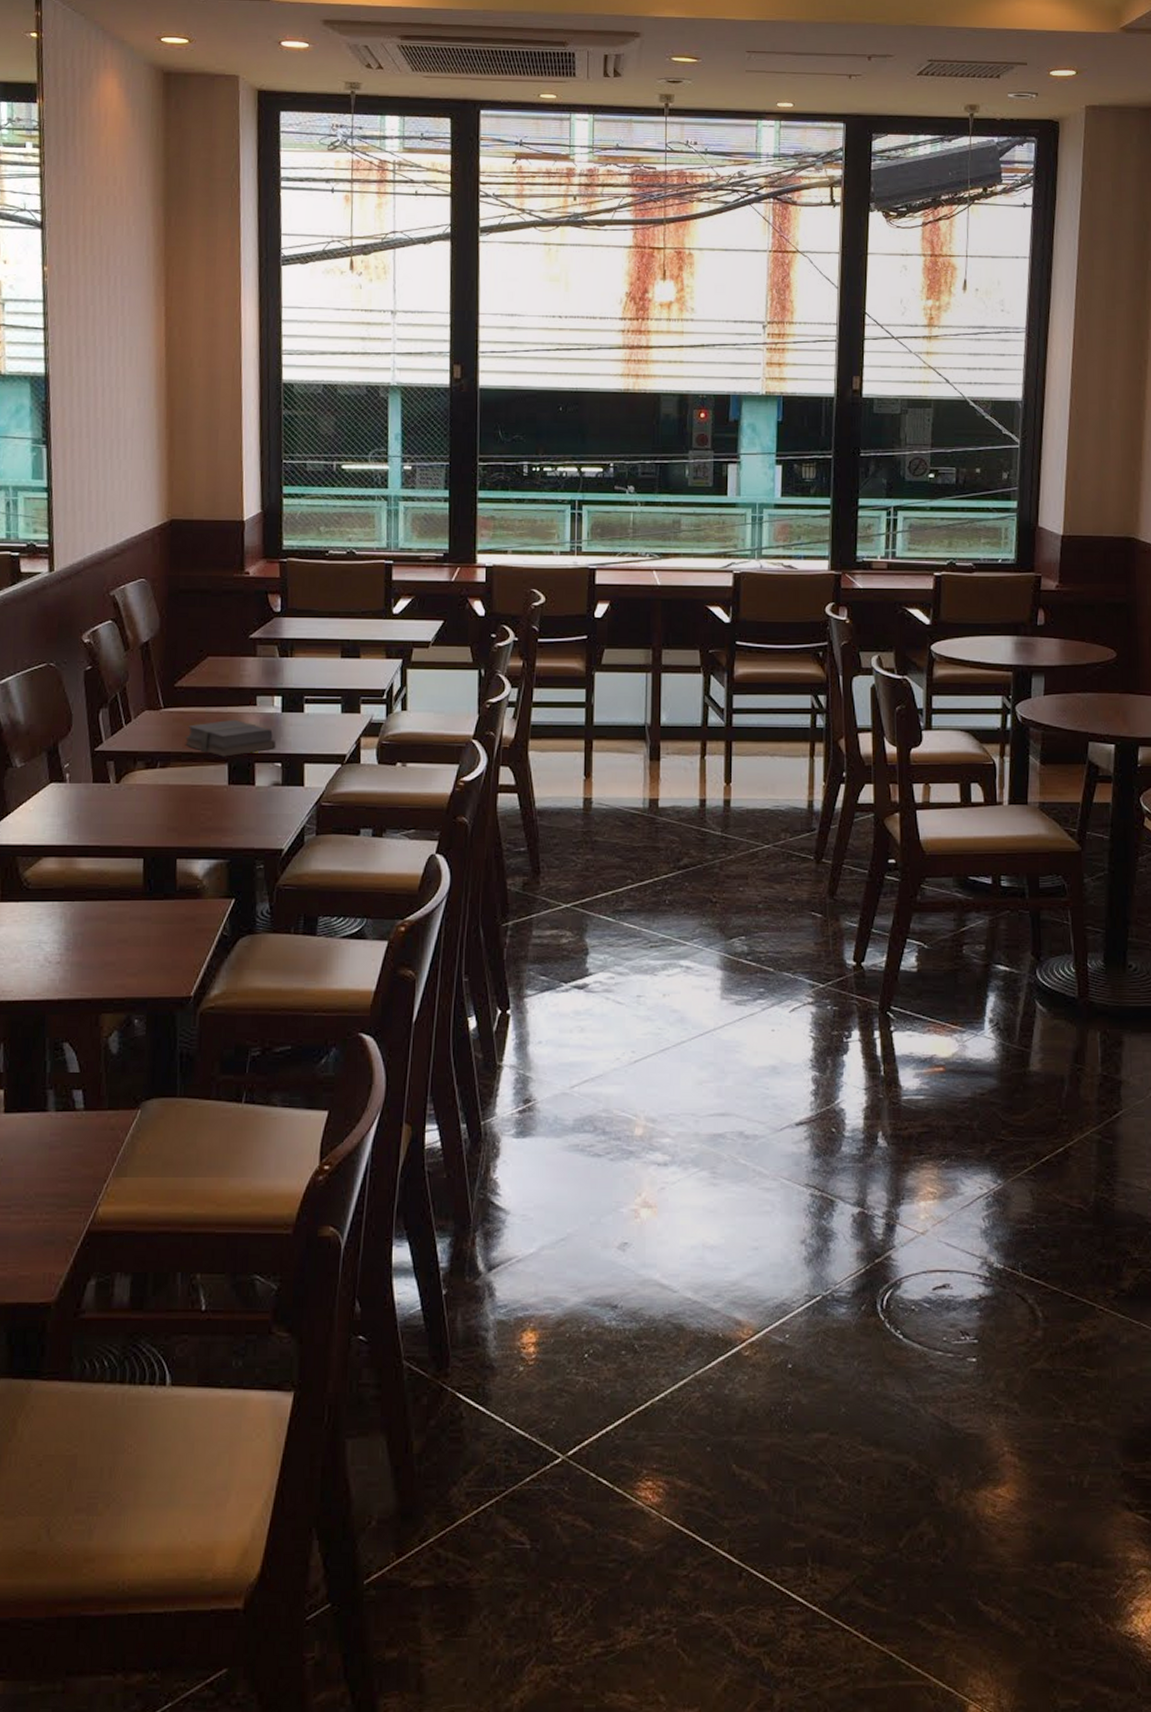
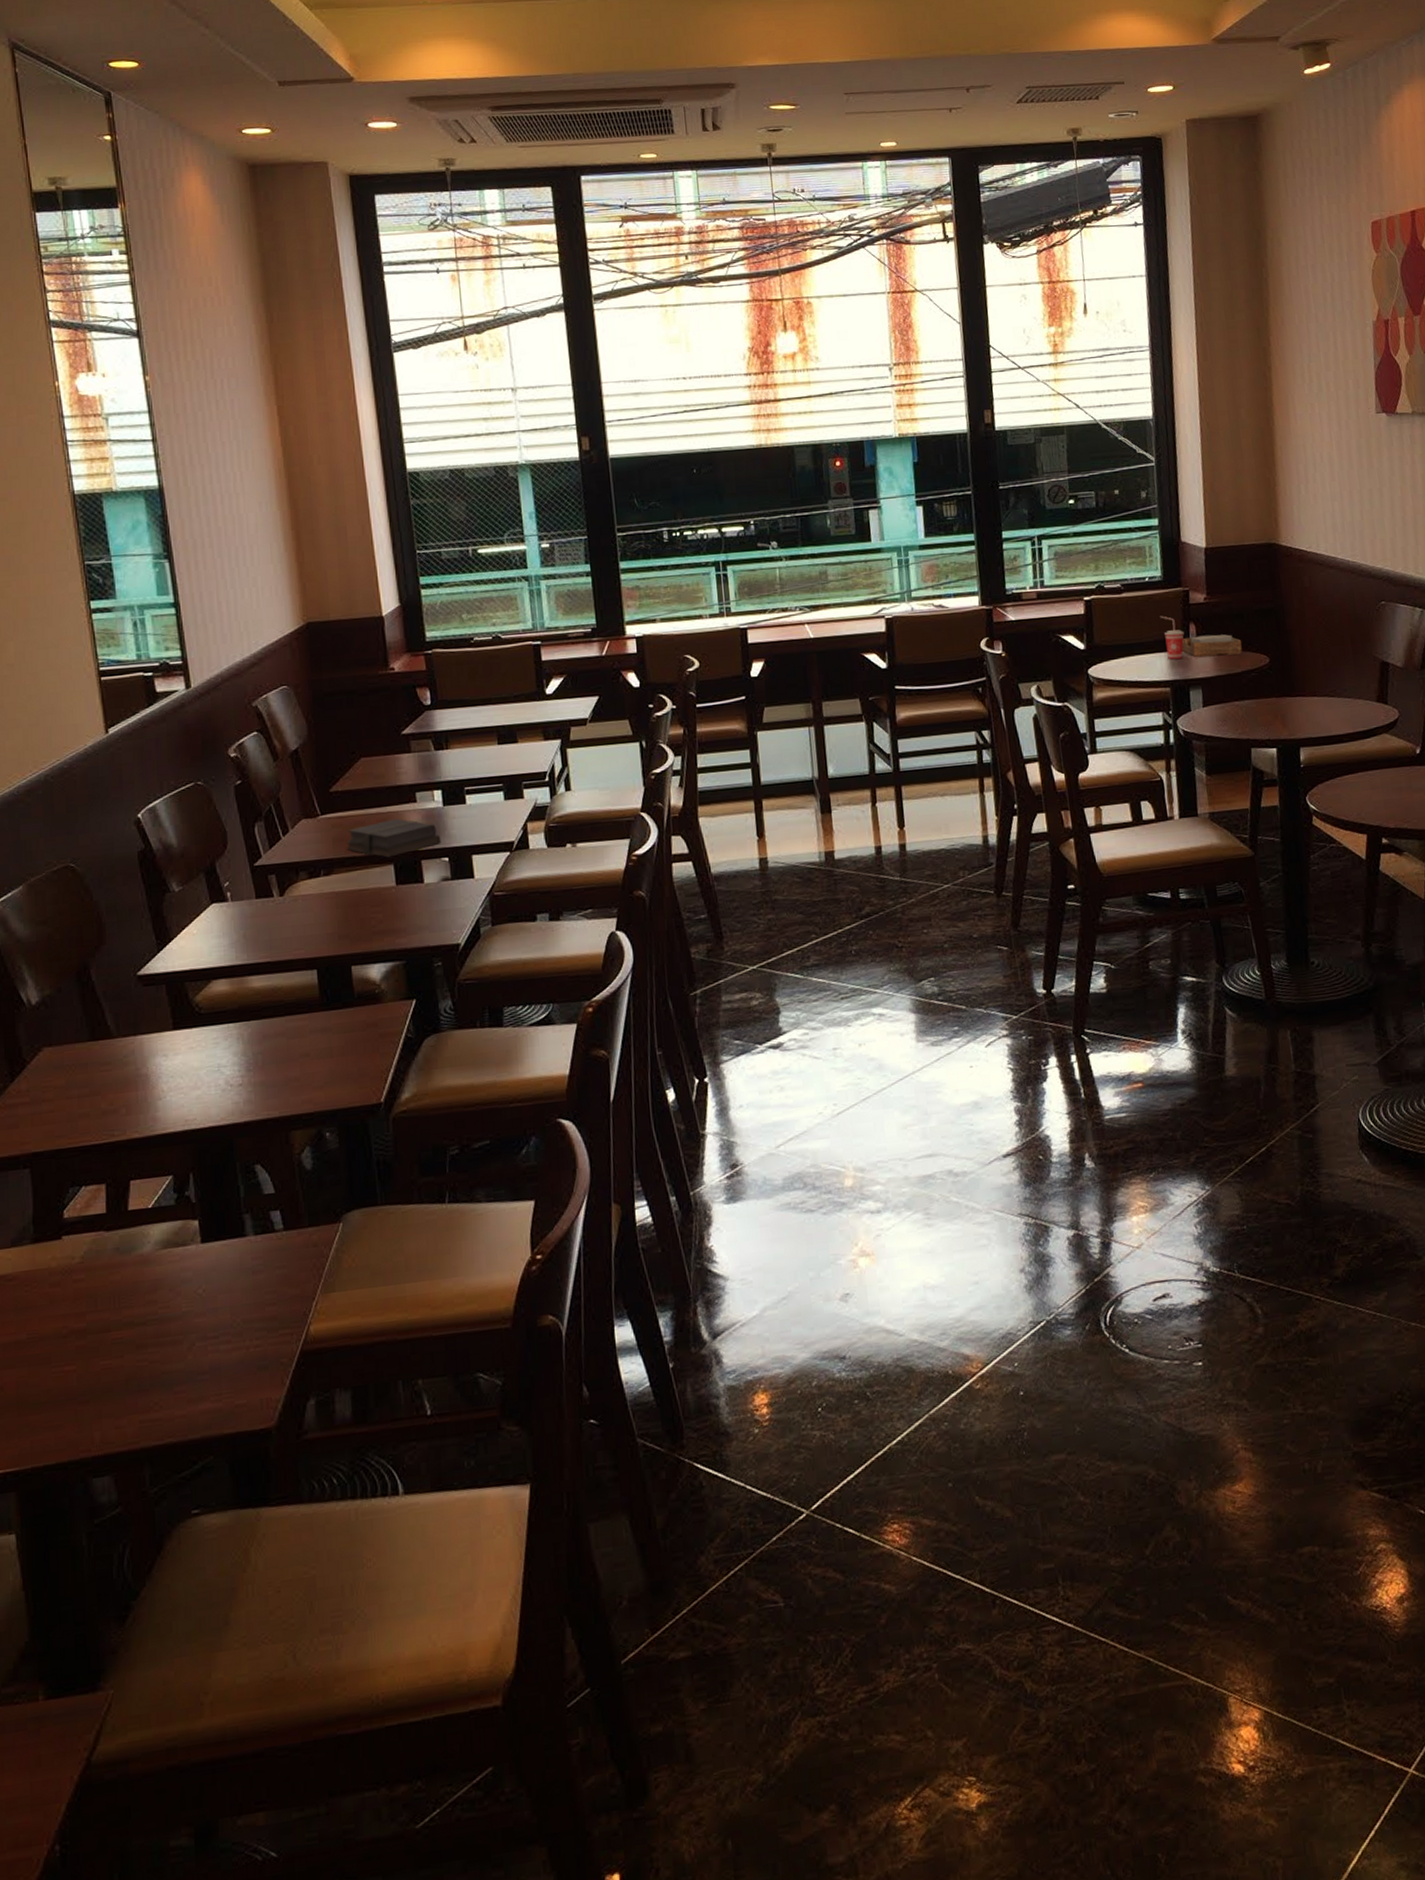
beverage cup: none [1009,599,1032,645] -> present [1160,615,1184,660]
napkin holder: none [1028,623,1090,647] -> present [1182,634,1242,658]

